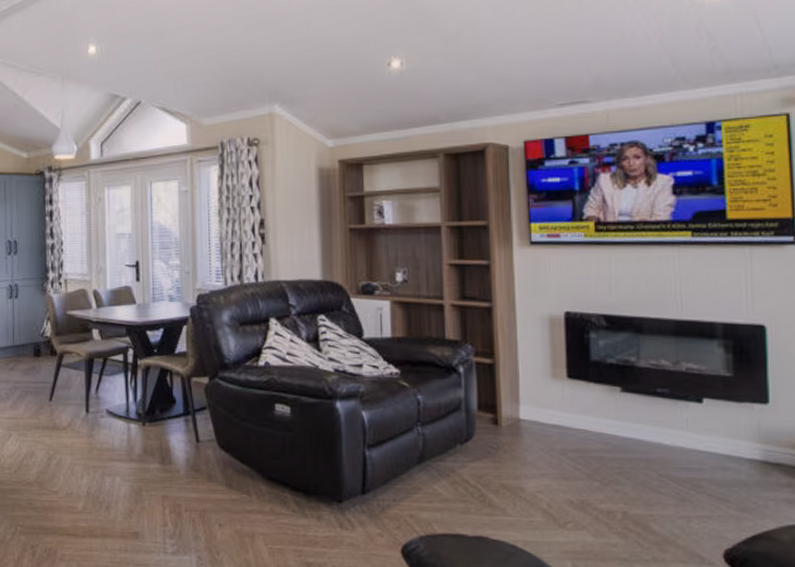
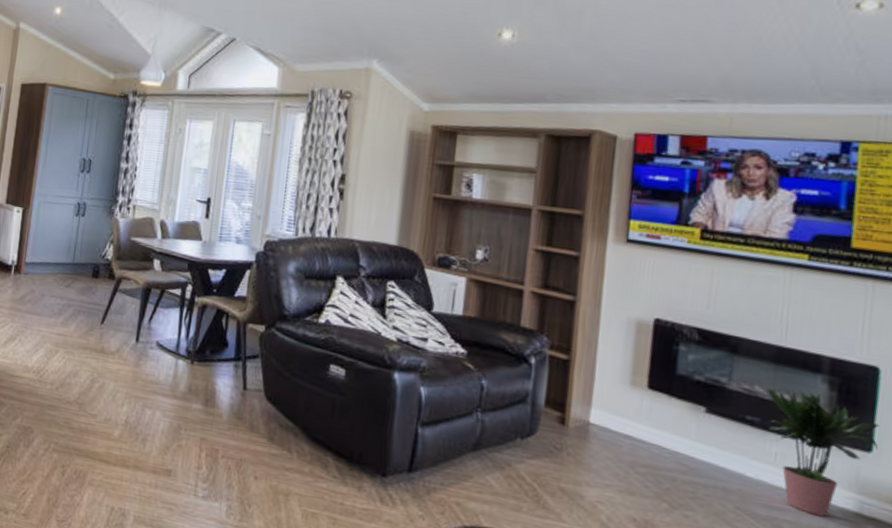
potted plant: none [671,357,773,470] -> present [767,388,880,517]

